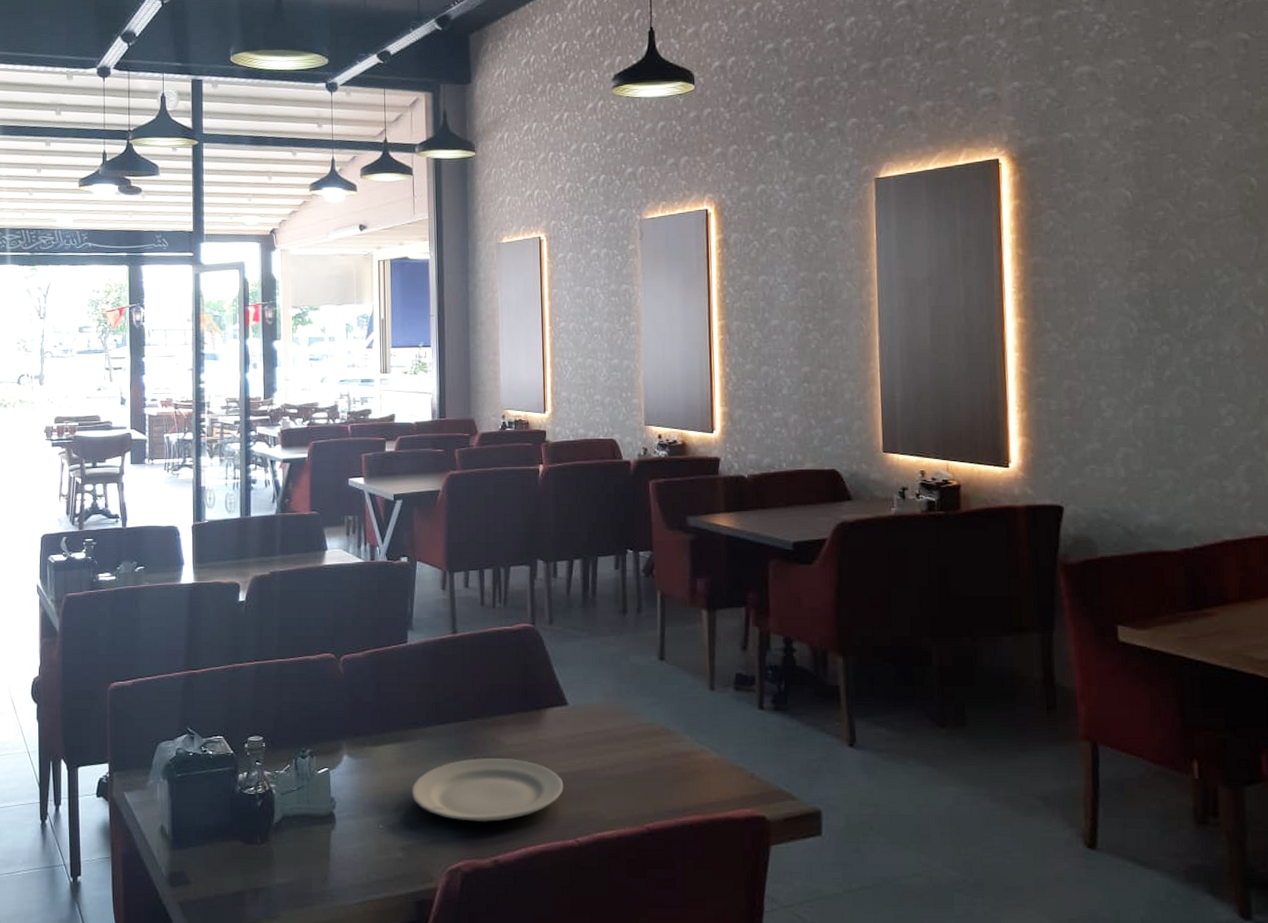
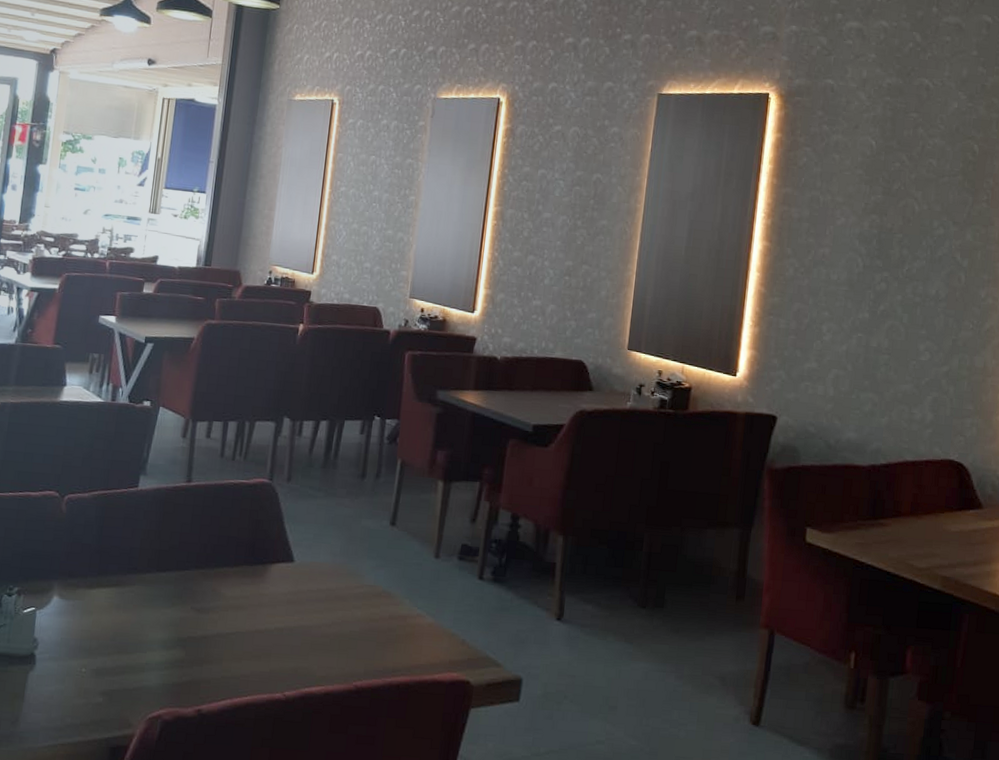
plate: present [411,757,564,823] -> none [120,607,279,672]

